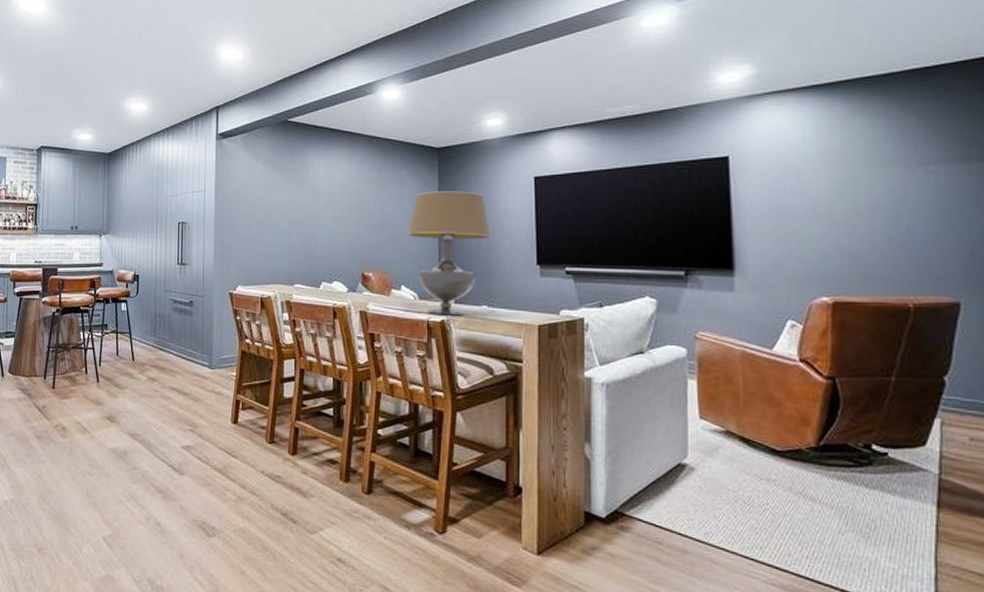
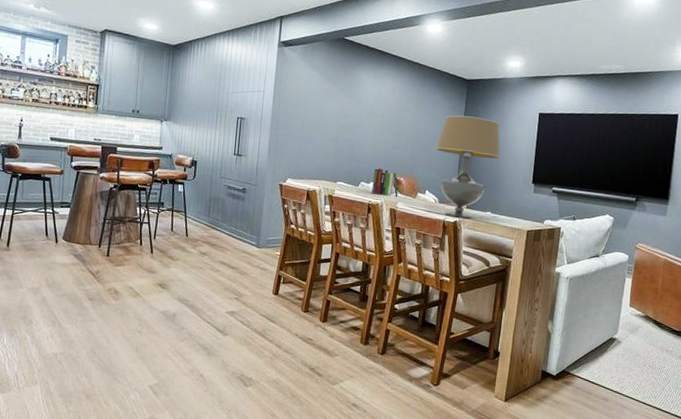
books: none [336,265,368,297] -> present [372,168,398,198]

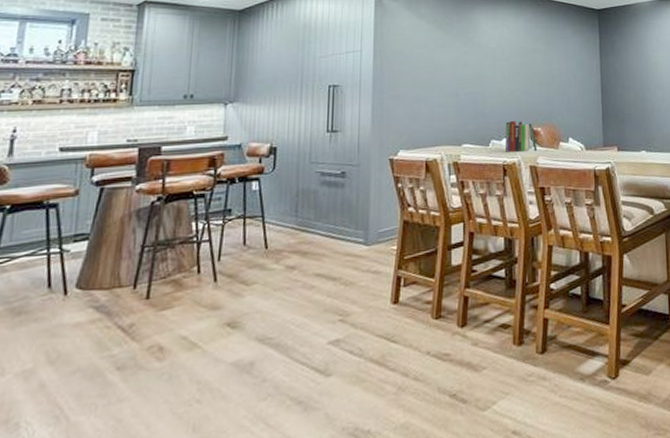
table lamp: present [435,115,501,219] -> none [572,48,647,163]

